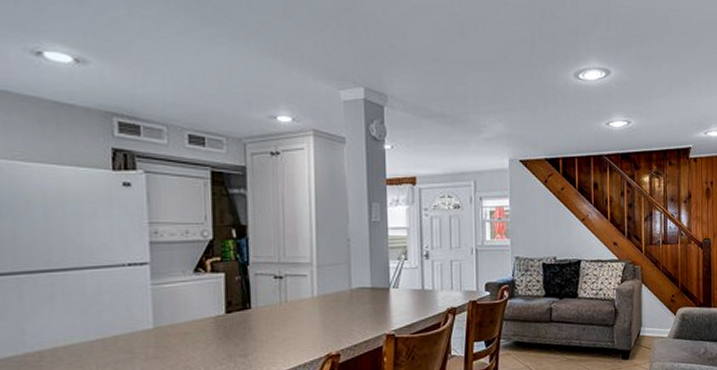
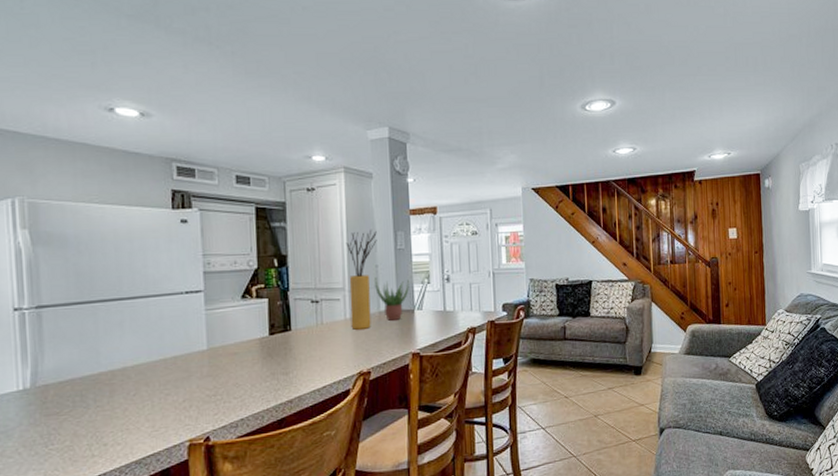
vase: none [314,199,350,309] -> present [346,229,377,330]
potted plant: none [346,252,384,299] -> present [375,277,409,321]

